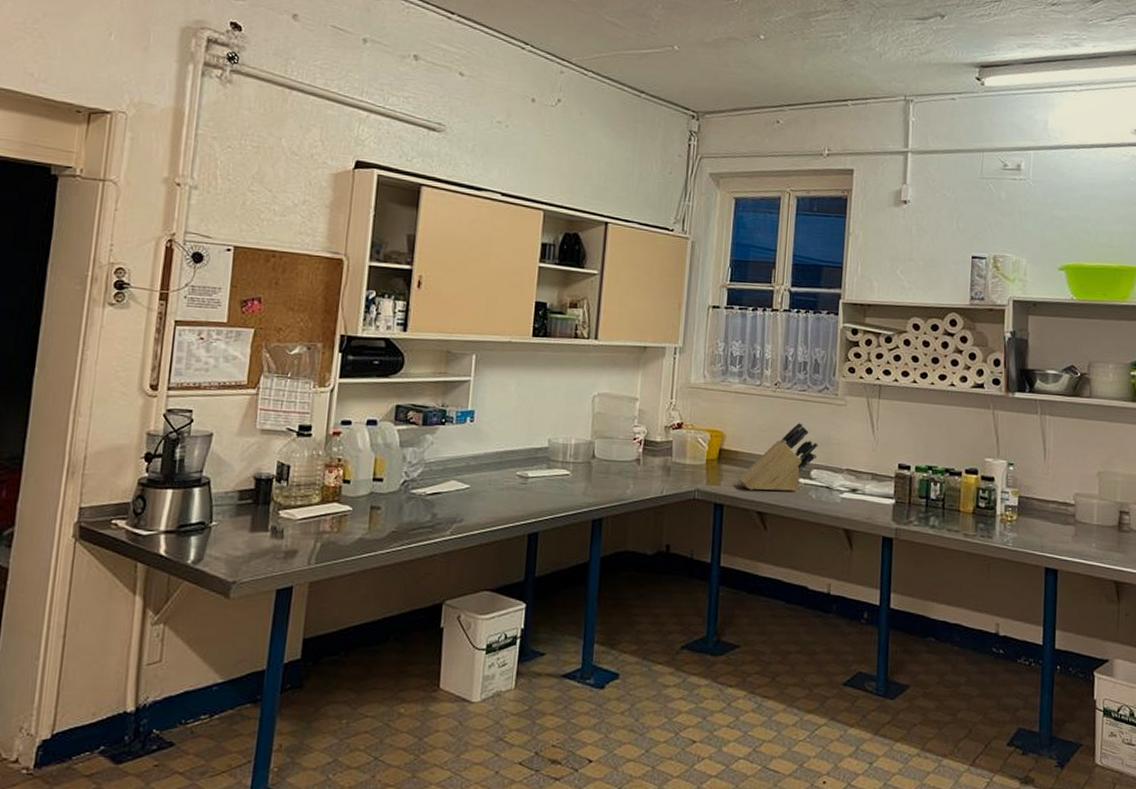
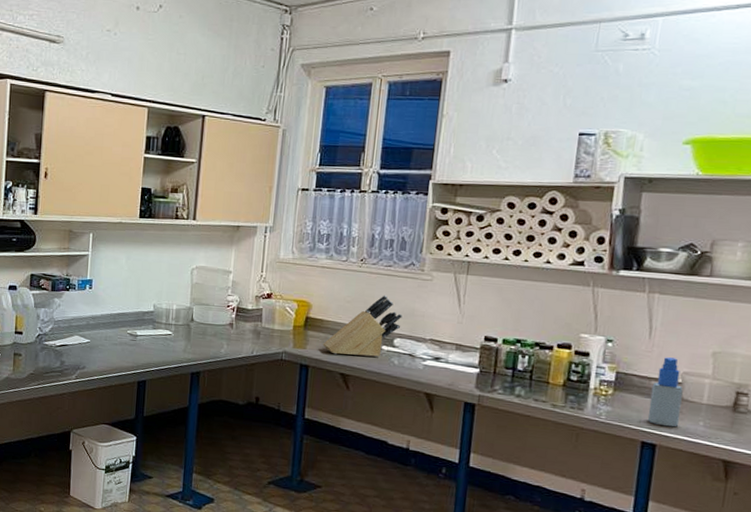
spray bottle: none [1048,479,1076,551] -> present [647,357,683,427]

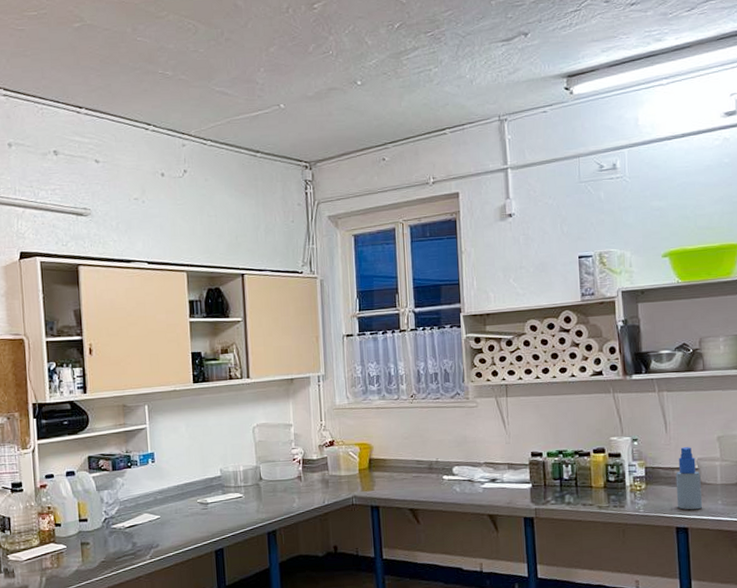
knife block: present [323,295,403,357] -> none [389,426,457,491]

